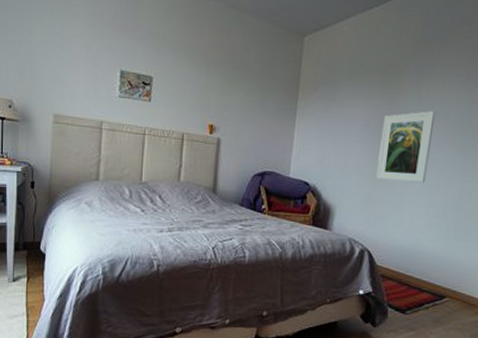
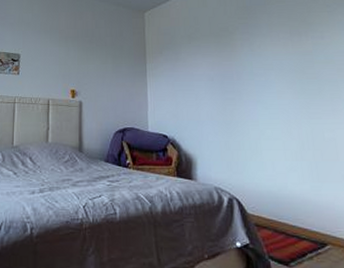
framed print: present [376,111,436,183] -> none [225,63,277,128]

